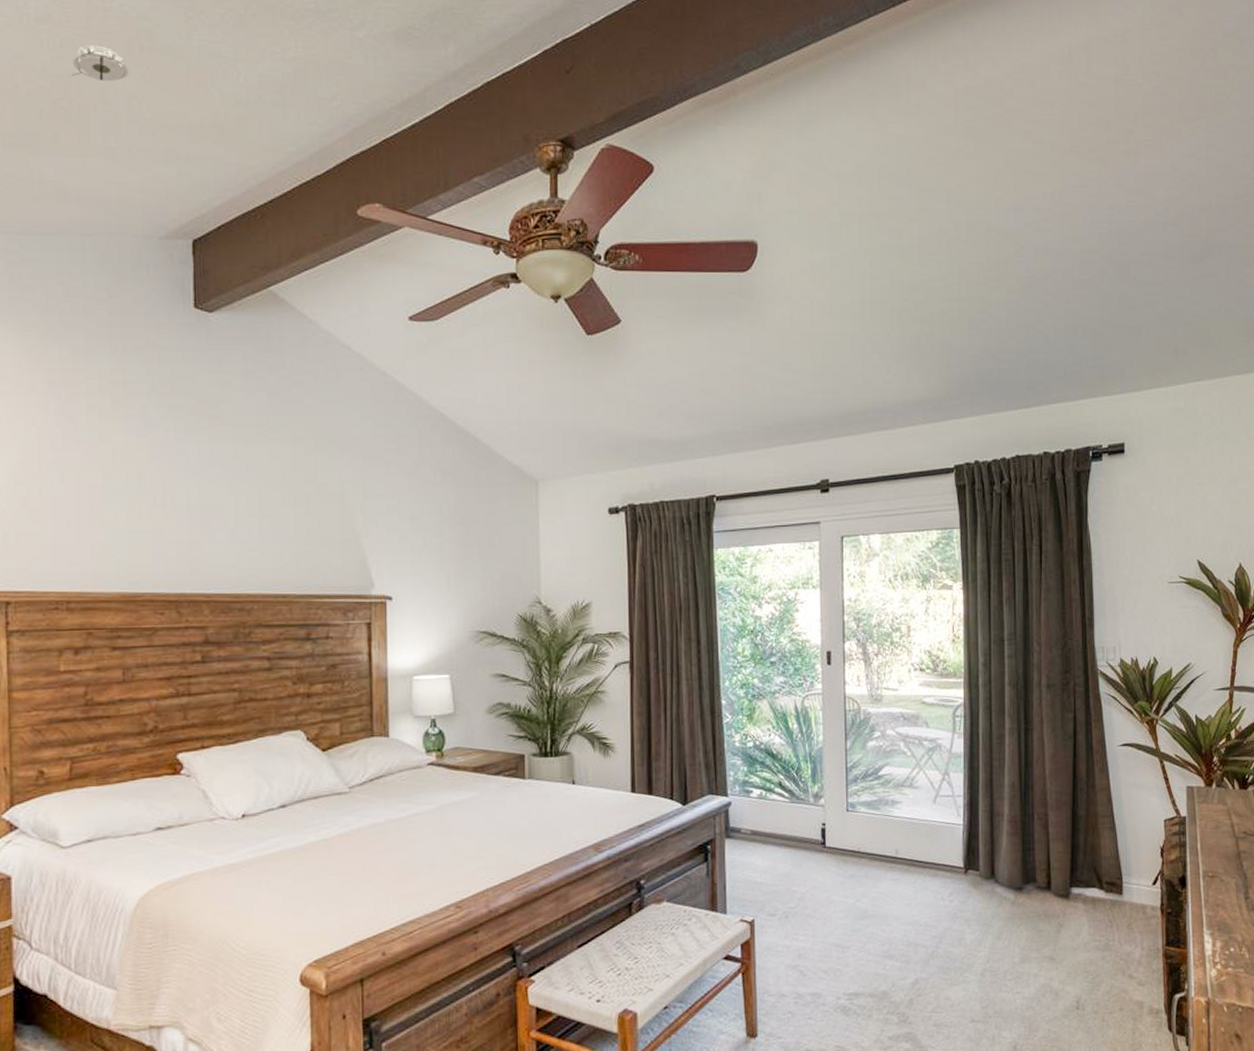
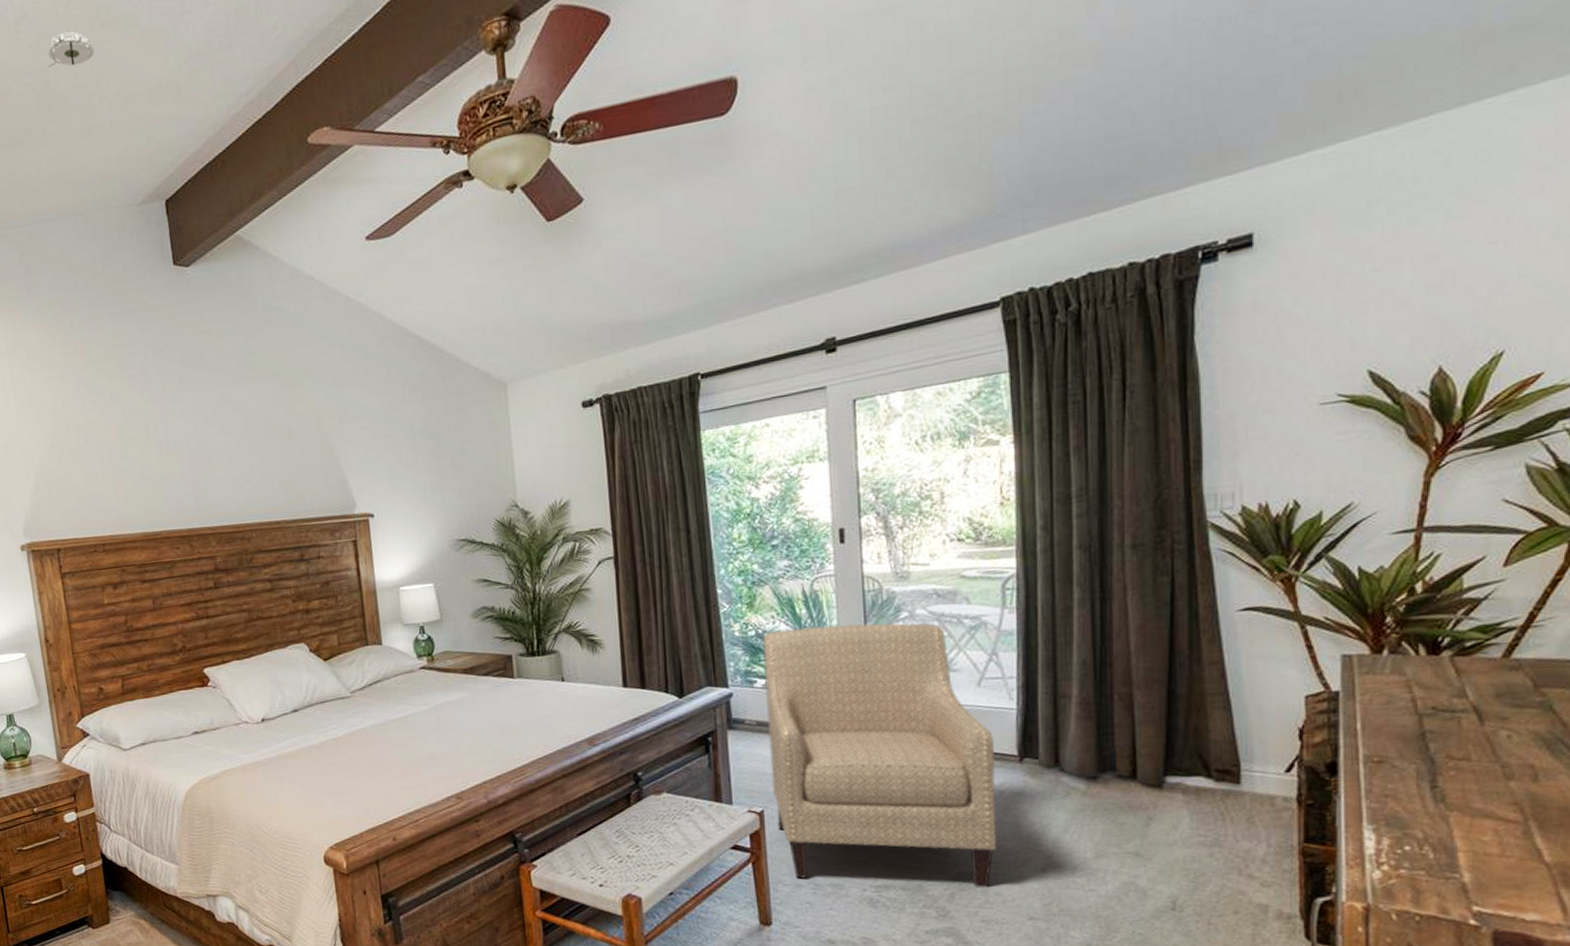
chair: none [759,740,947,993] -> present [762,623,997,888]

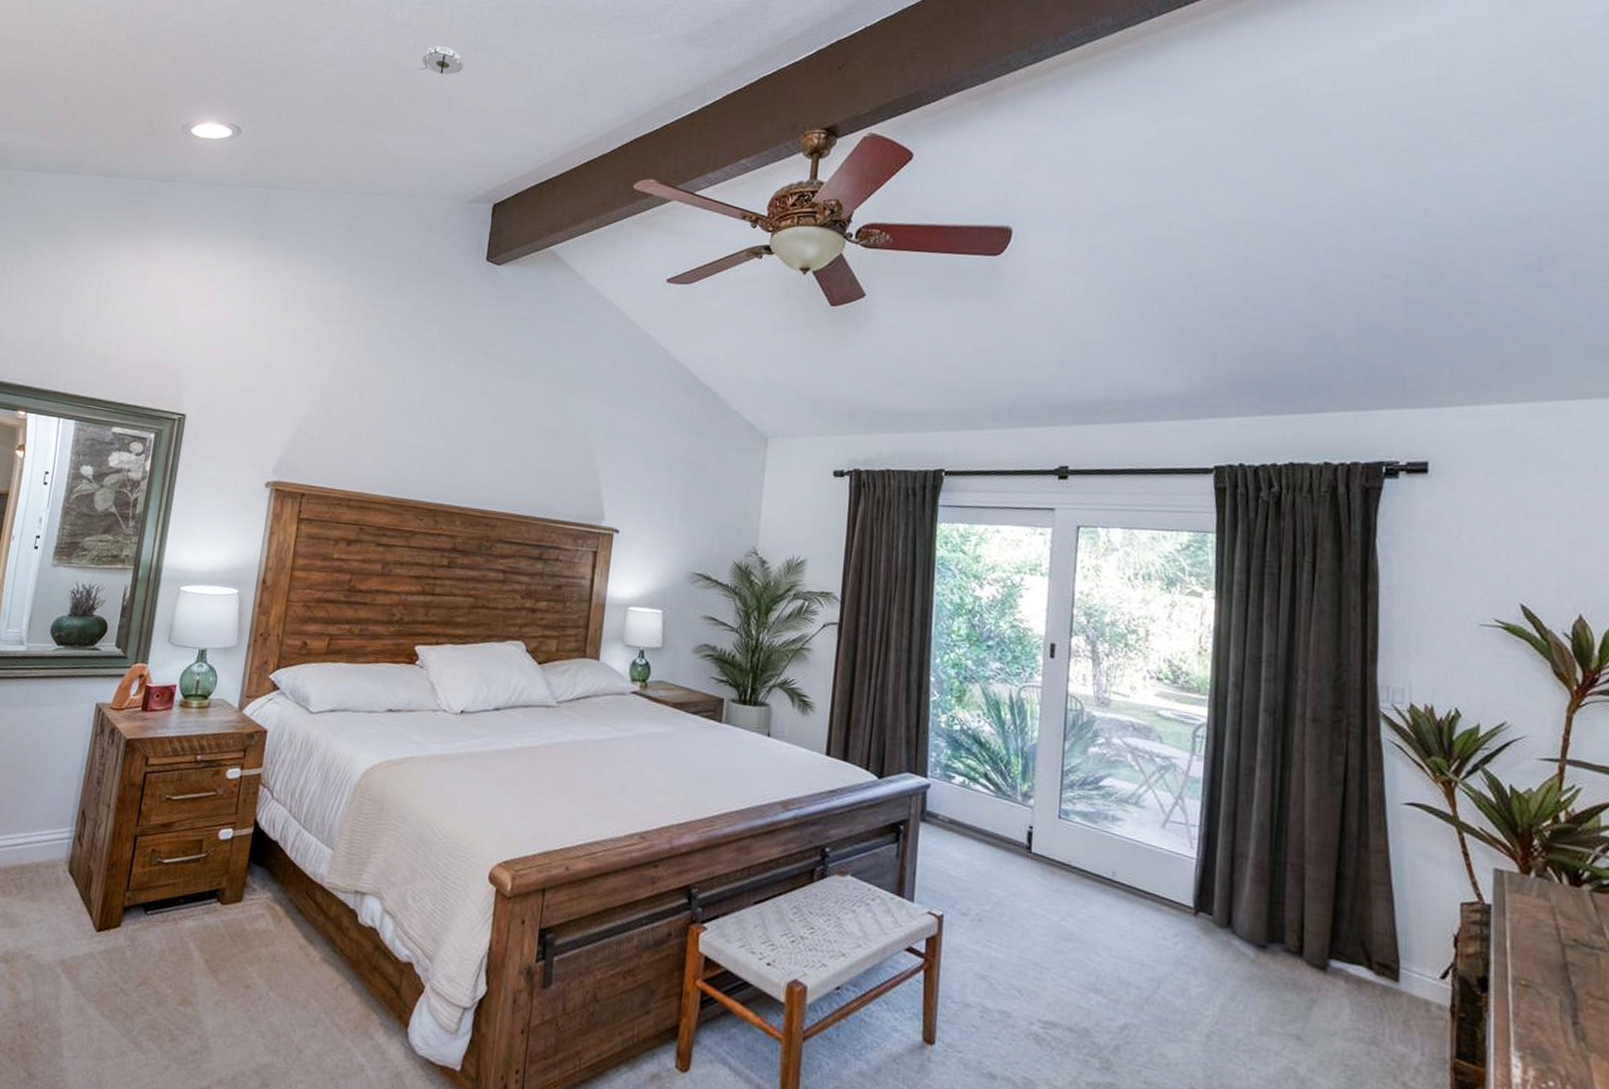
chair: present [762,623,997,888] -> none [955,730,1172,1046]

